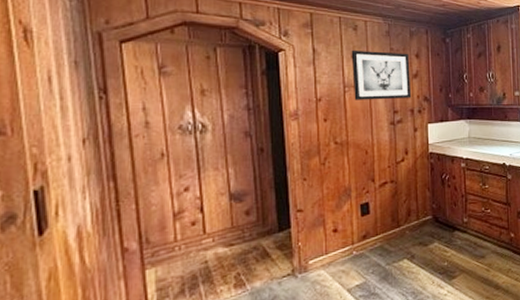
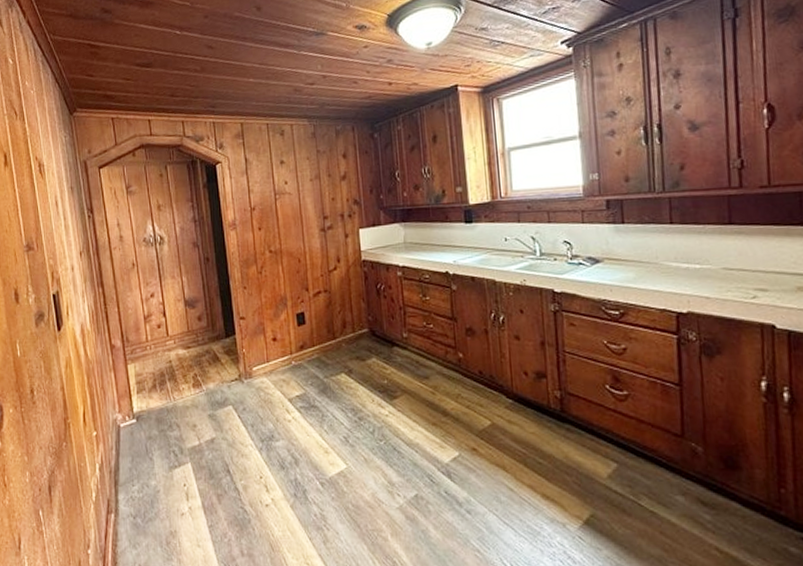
wall art: present [351,50,412,100] -> none [279,154,341,208]

